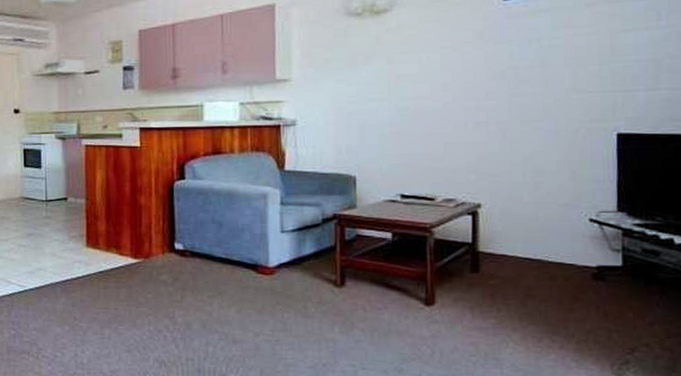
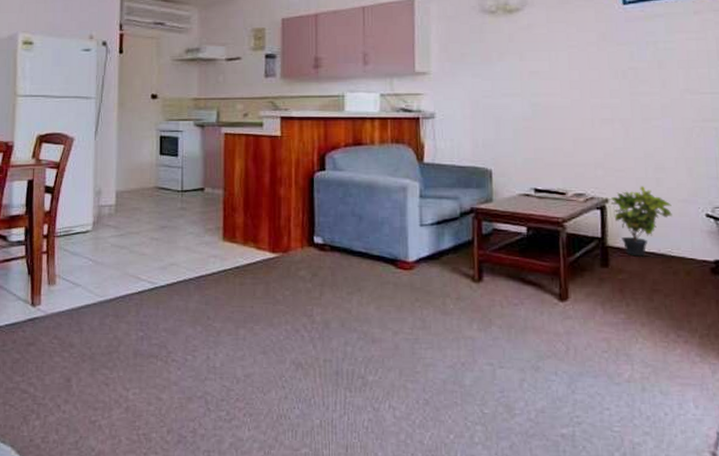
potted plant: none [481,190,551,262] -> present [609,186,672,257]

